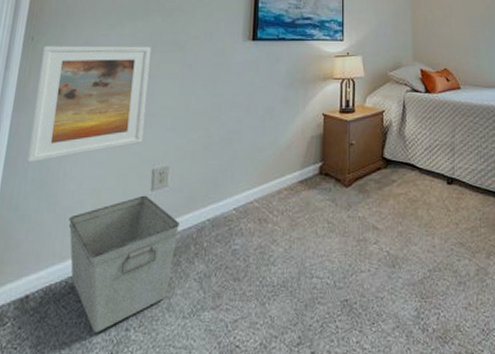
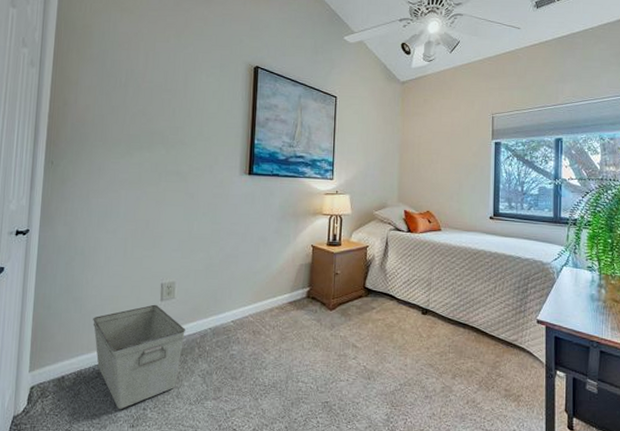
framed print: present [26,45,151,162] -> none [54,170,157,271]

